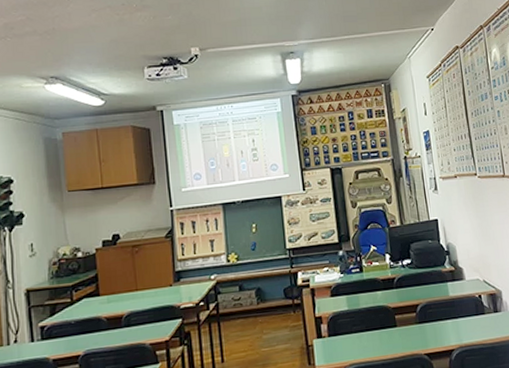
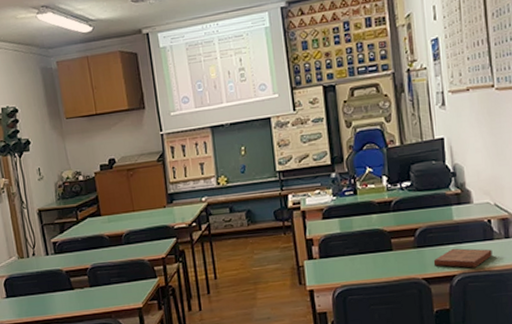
book: none [433,323,485,342] -> present [433,248,492,268]

